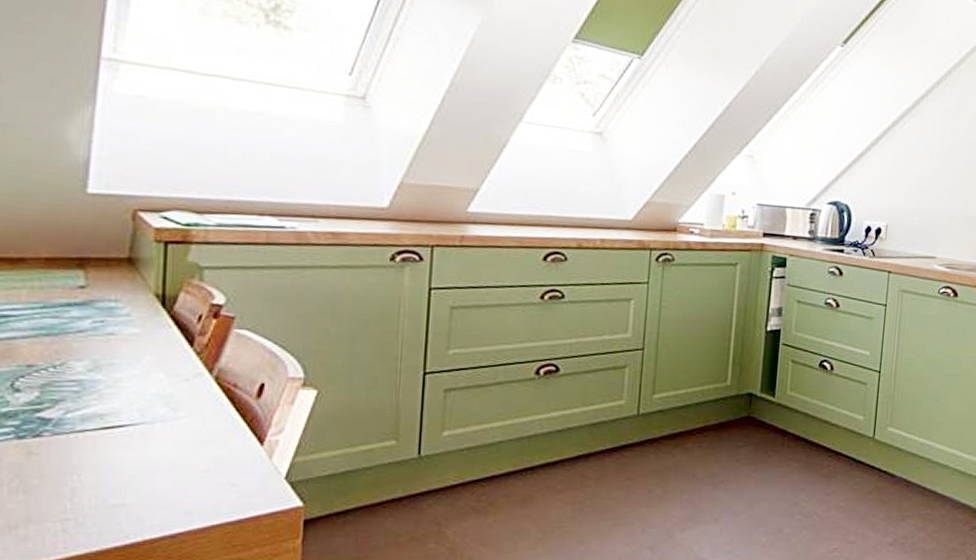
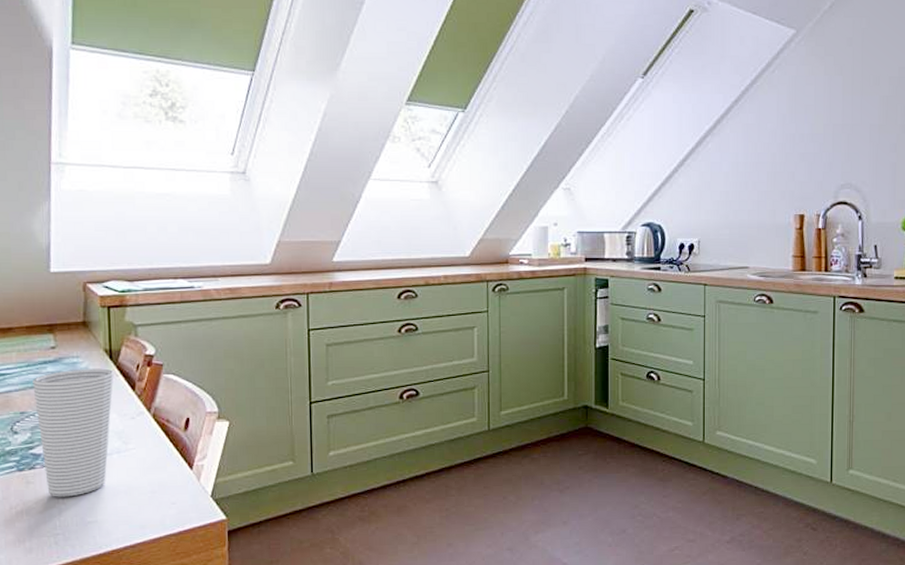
cup: none [48,315,166,473] -> present [32,368,114,497]

